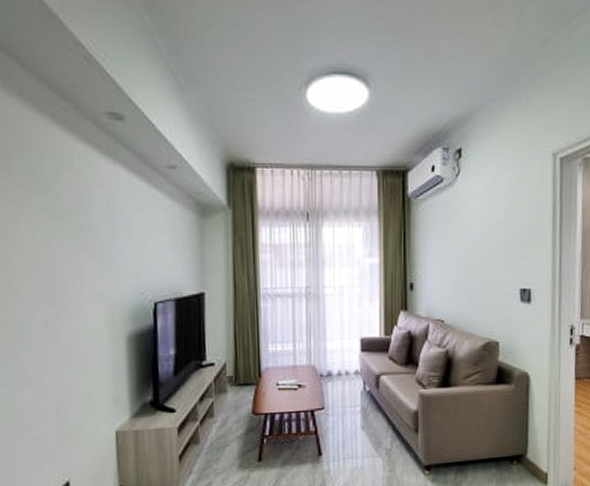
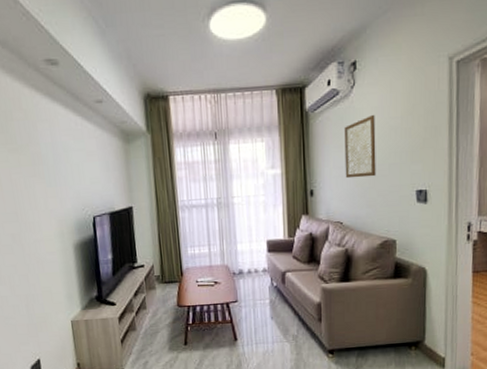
wall art: none [447,207,480,273] -> present [344,115,376,179]

